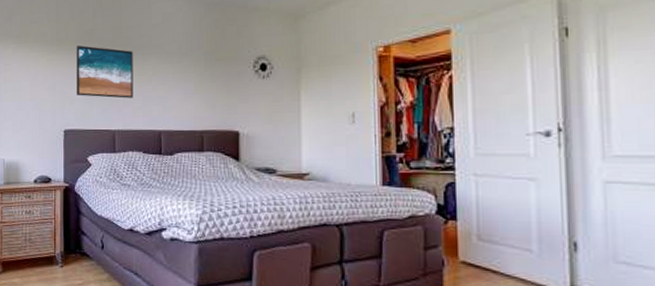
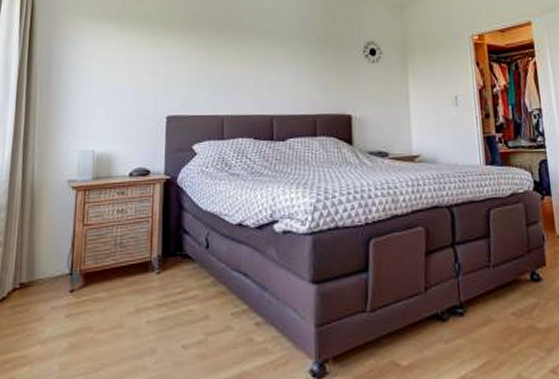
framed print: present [77,45,133,98] -> none [182,26,244,82]

